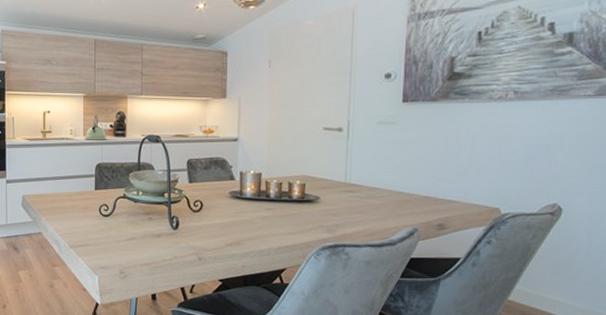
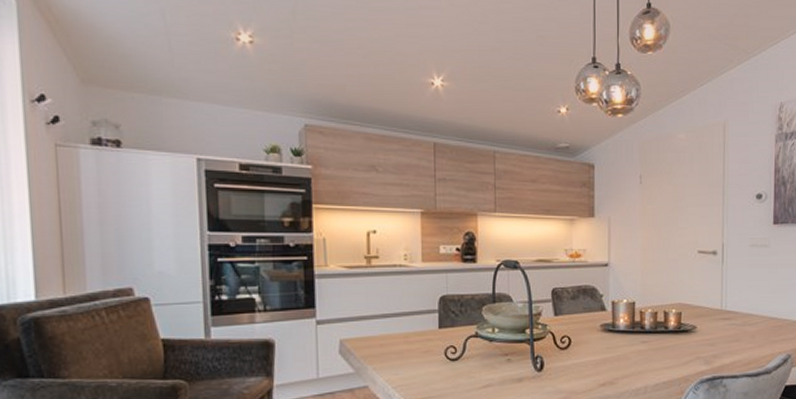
kettle: present [84,115,107,140] -> none [423,236,453,267]

